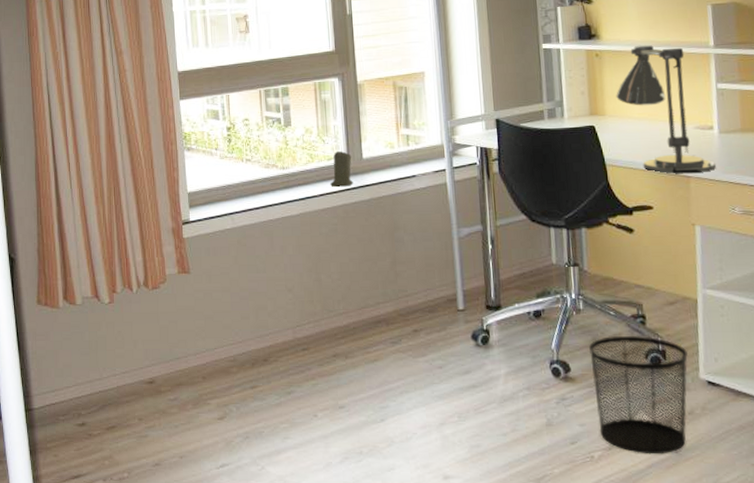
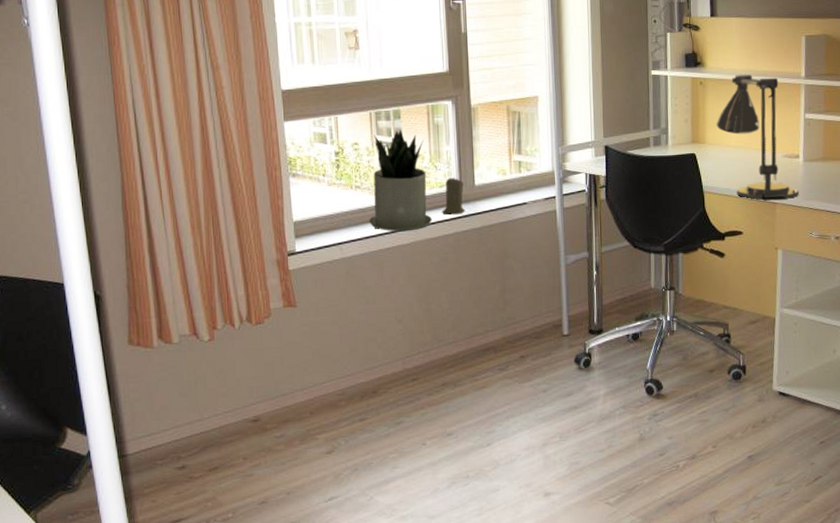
planter: none [258,105,320,203] -> present [368,129,432,232]
waste bin: present [588,335,688,455] -> none [679,353,764,461]

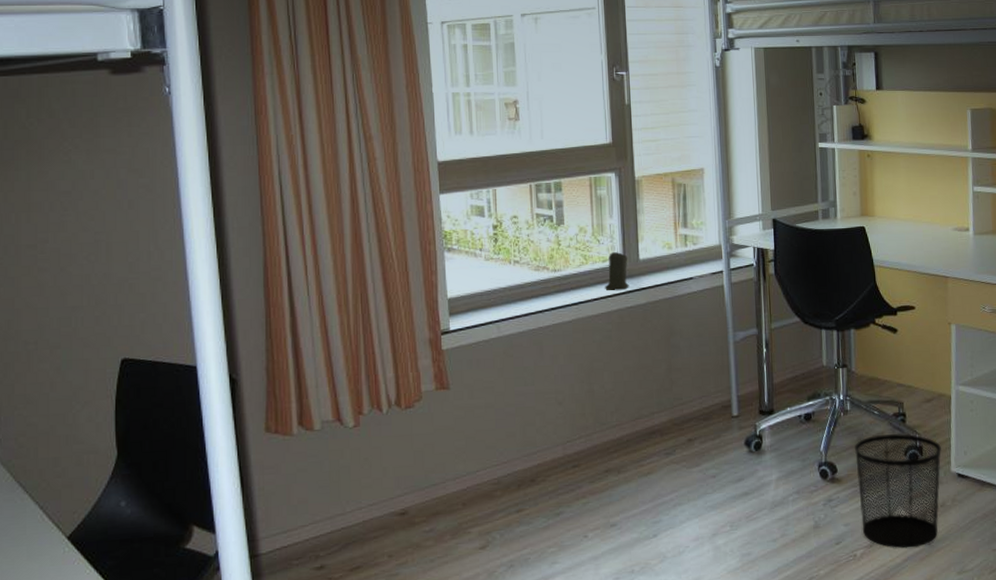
planter: present [368,129,432,232] -> none [527,202,594,309]
waste bin: none [679,353,764,461] -> present [854,433,941,548]
desk lamp: present [716,75,800,201] -> none [885,147,971,275]

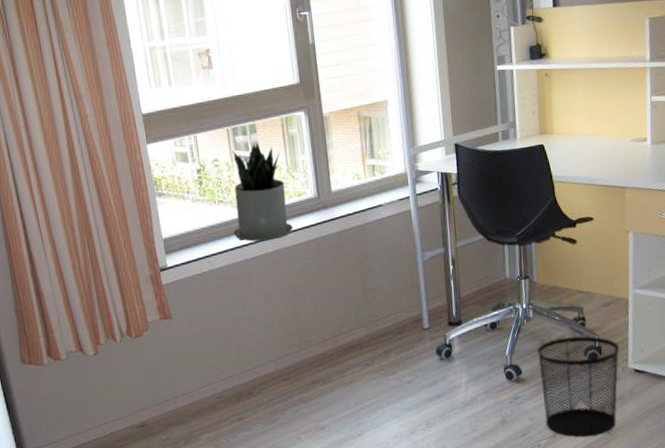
planter: none [527,202,594,309] -> present [232,143,293,242]
candle: present [605,251,629,291] -> none [302,185,324,222]

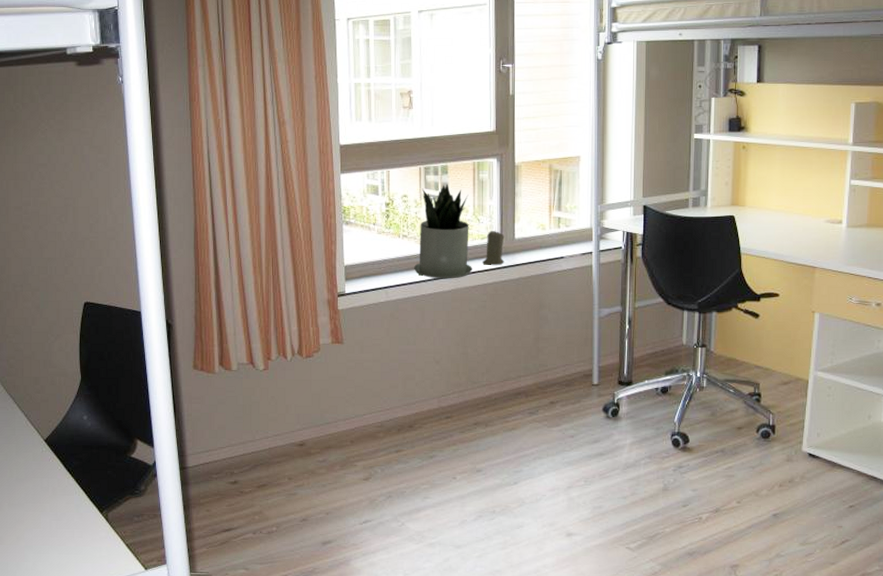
candle: none [302,185,324,222] -> present [482,230,505,266]
waste bin: present [537,335,619,437] -> none [707,411,794,517]

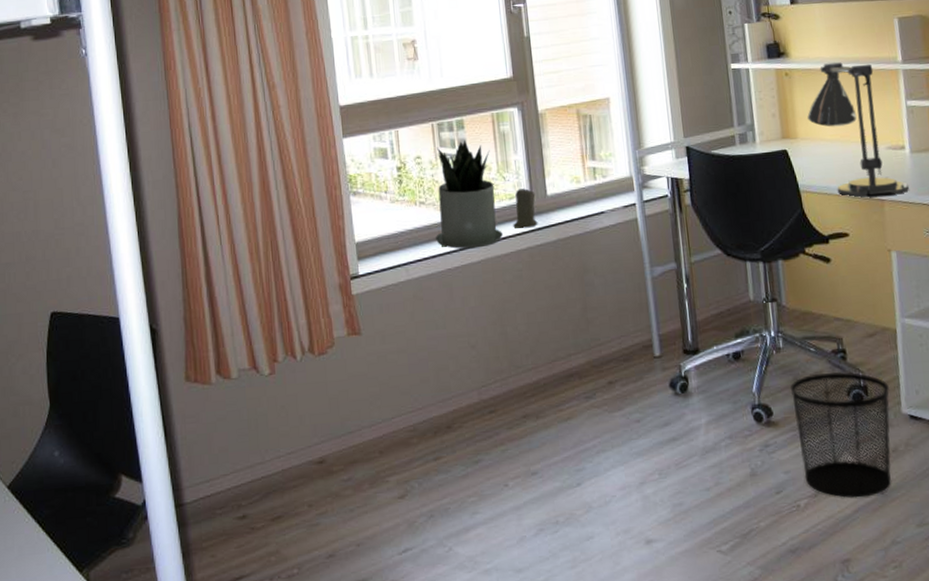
waste bin: none [707,411,794,517] -> present [790,371,892,498]
desk lamp: none [757,140,841,265] -> present [807,62,910,198]

